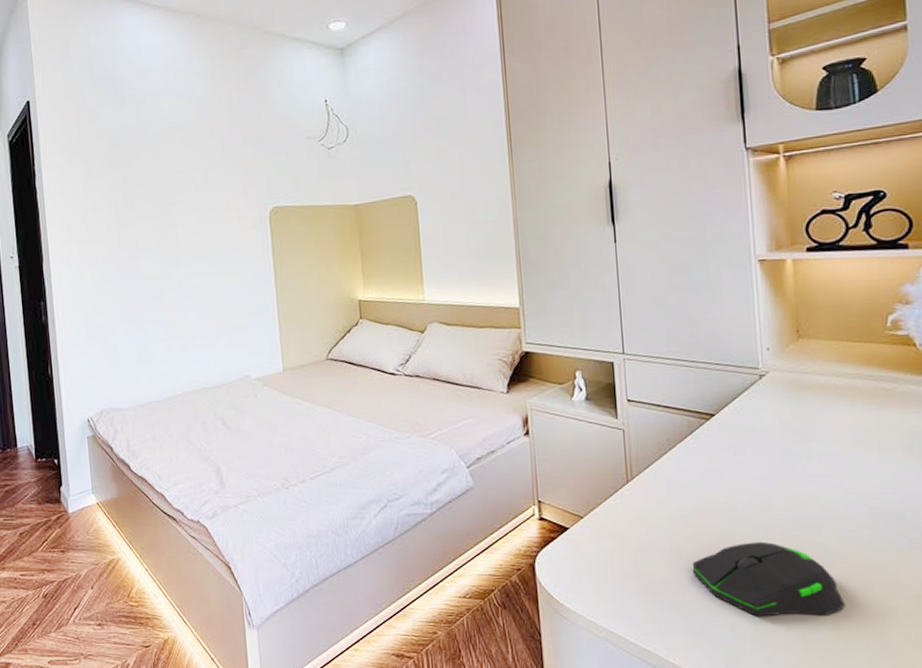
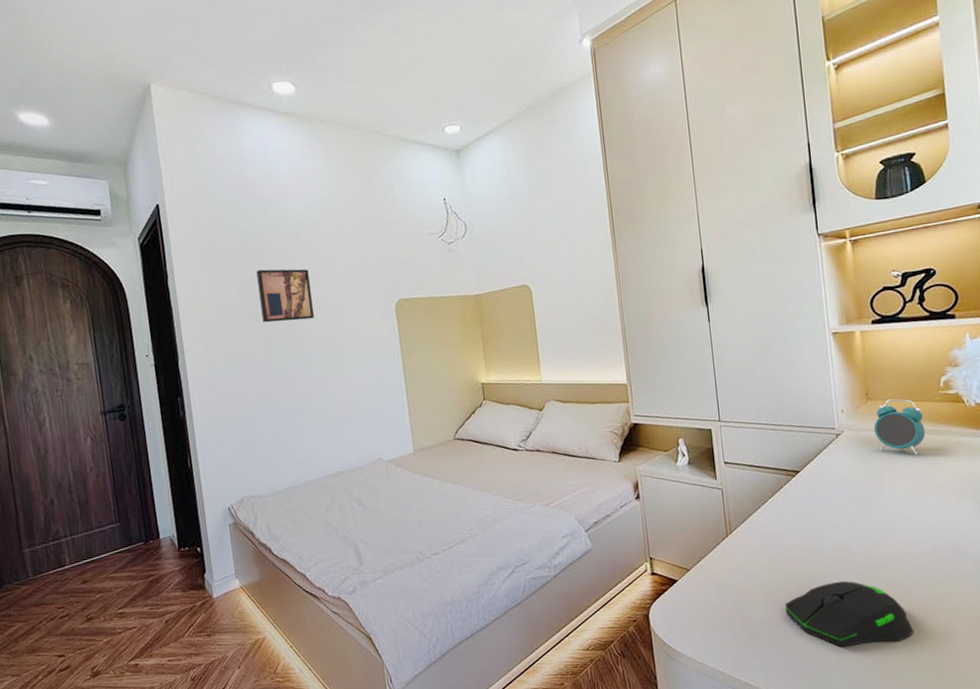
wall art: none [125,171,183,227] -> present [256,269,314,323]
alarm clock: none [805,338,867,403] -> present [874,399,926,455]

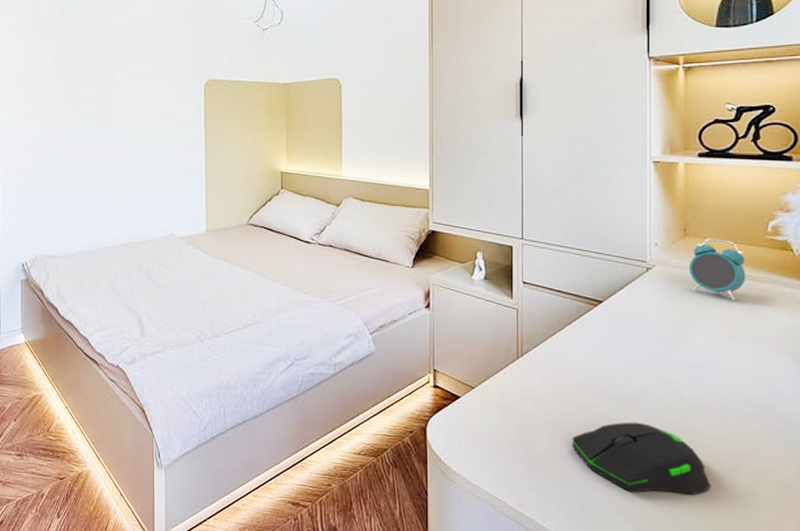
wall art: present [256,269,314,323] -> none [74,37,124,90]

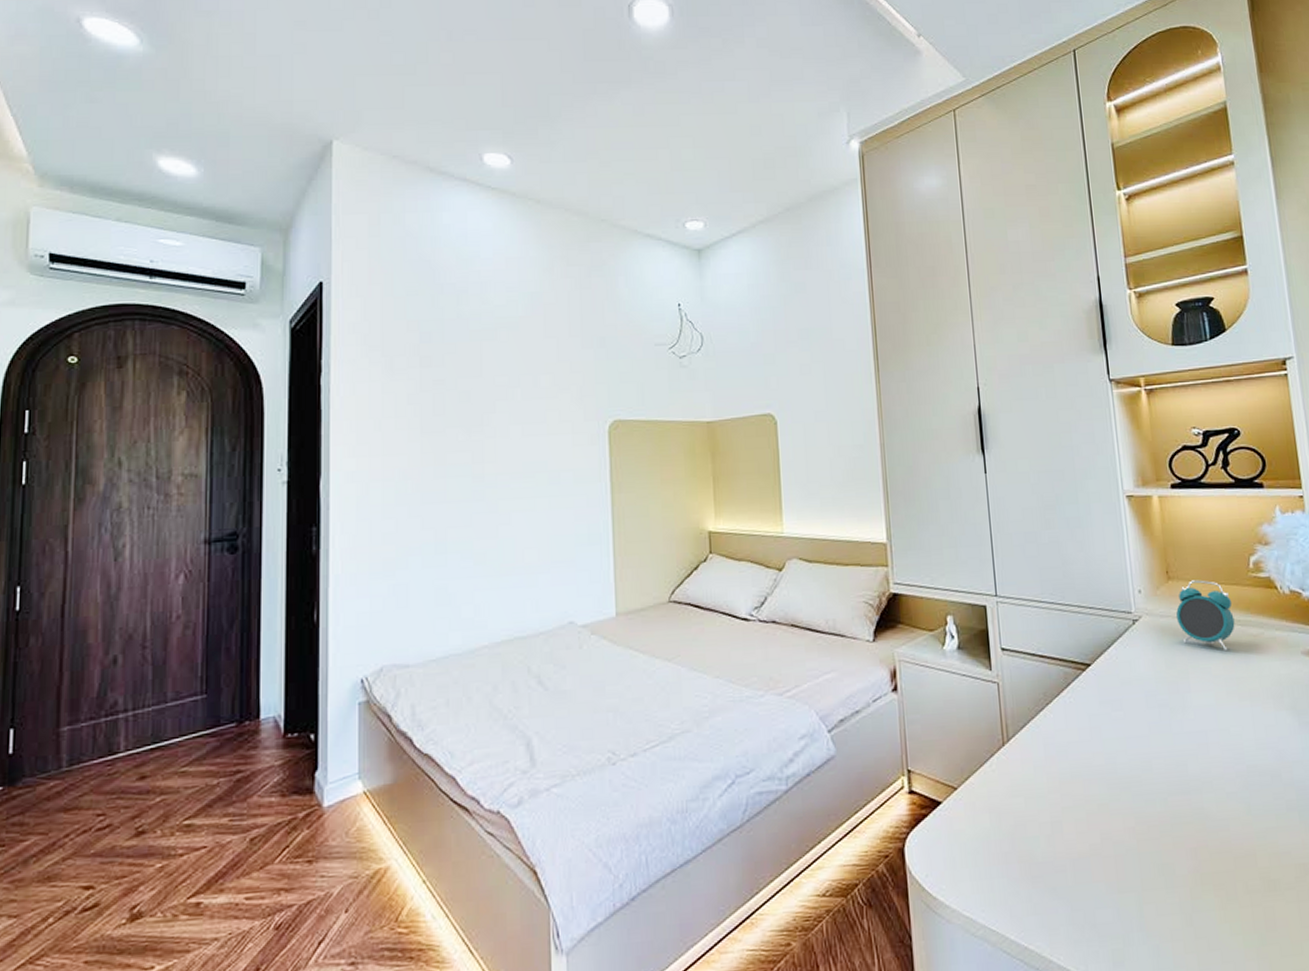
computer mouse: present [572,422,711,495] -> none [1073,809,1230,900]

